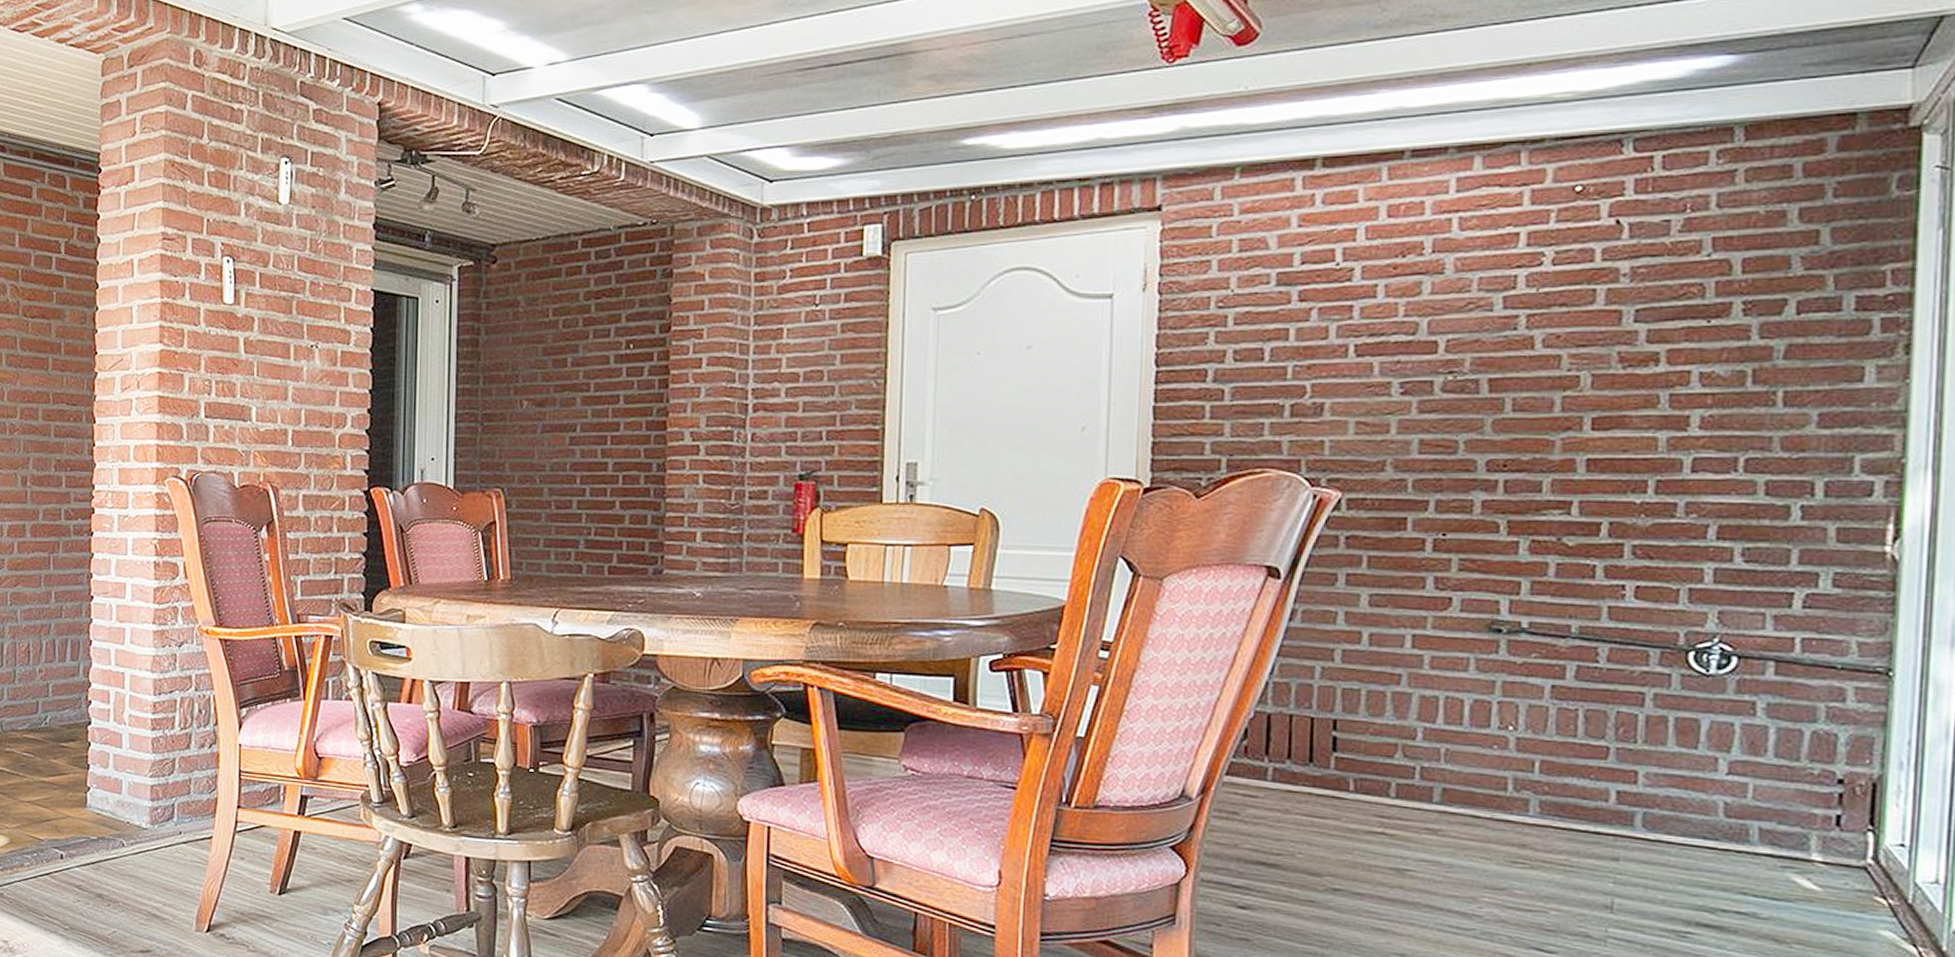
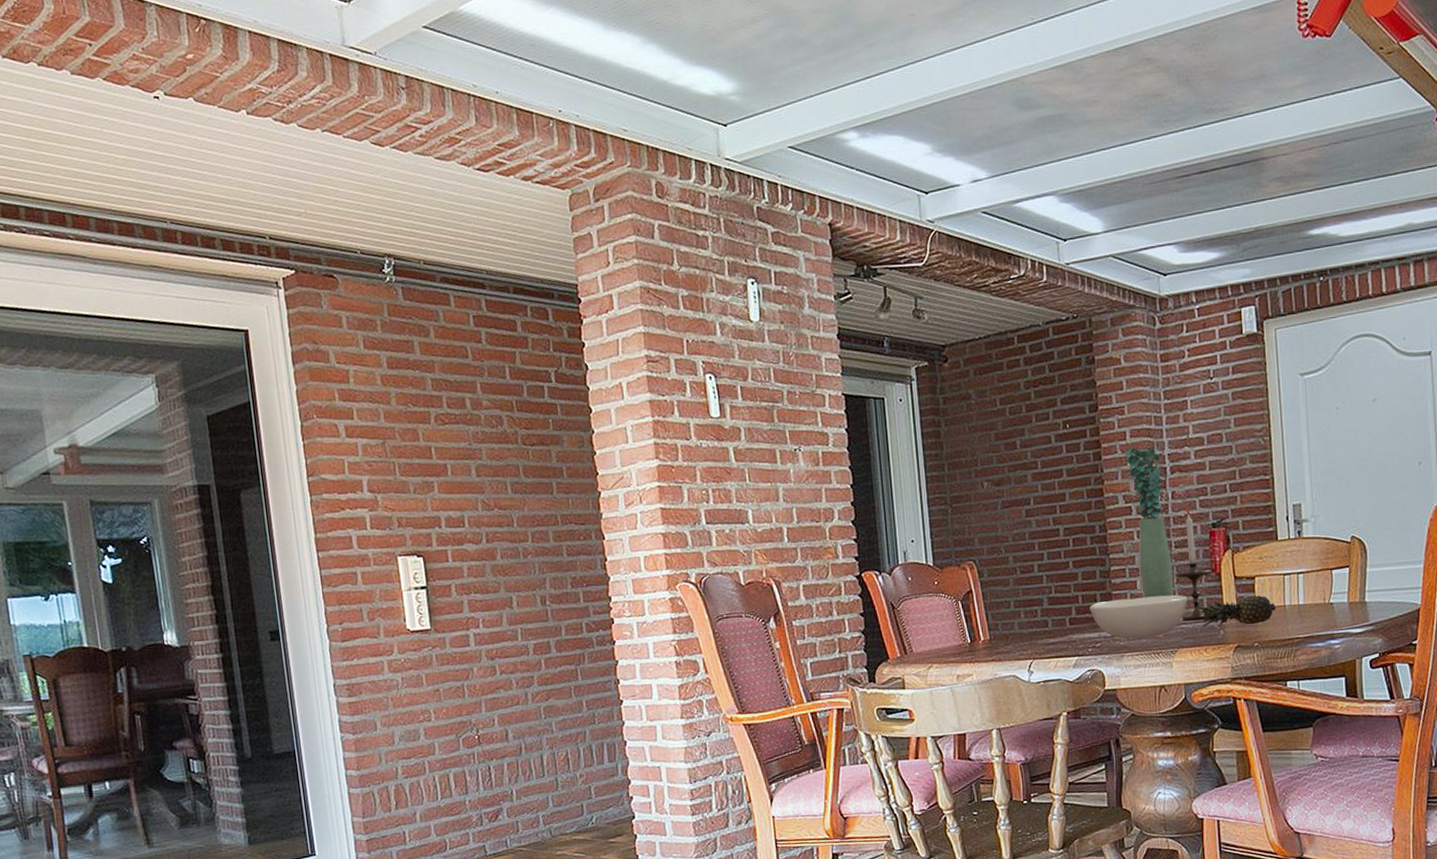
bowl: none [634,551,757,601] -> present [1089,594,1187,640]
vase: none [697,369,744,555] -> present [1124,441,1174,598]
candlestick: none [745,450,794,587] -> present [1174,505,1213,621]
fruit: none [770,566,871,600] -> present [1198,595,1276,628]

